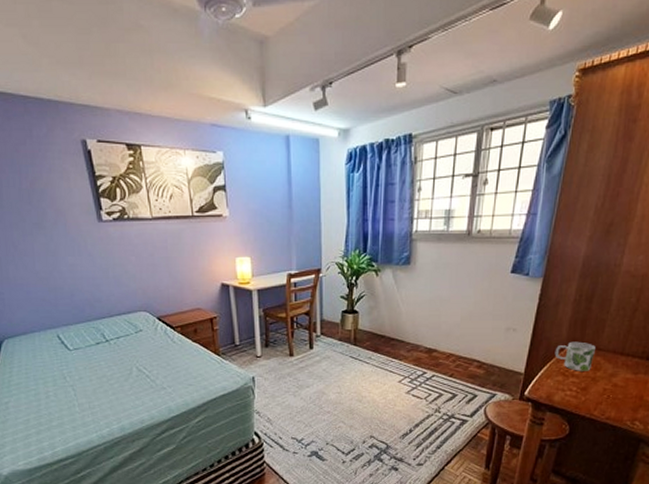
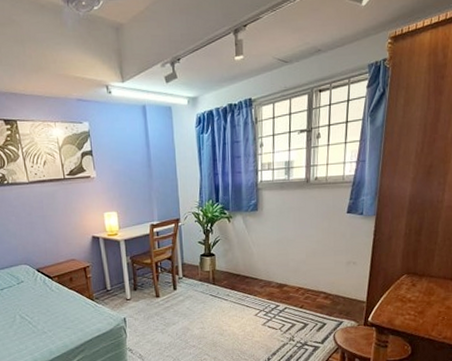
mug: present [554,341,595,371] -> none [392,270,428,297]

